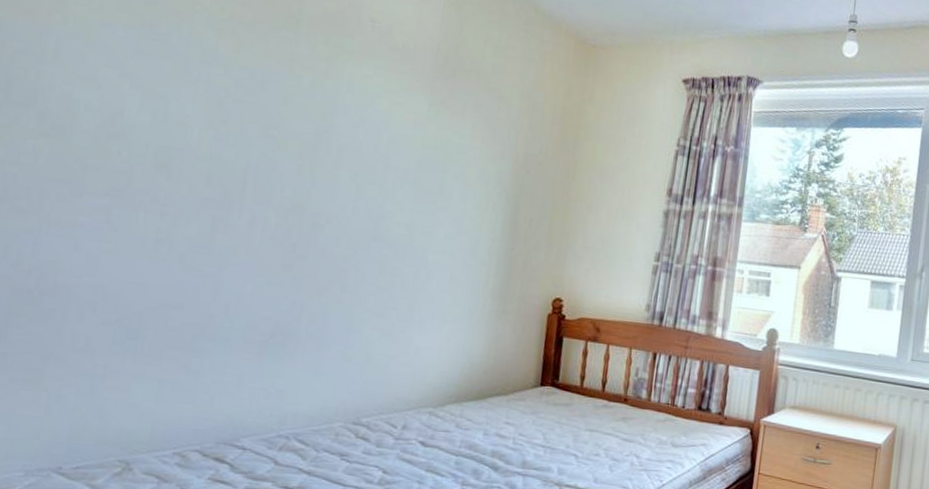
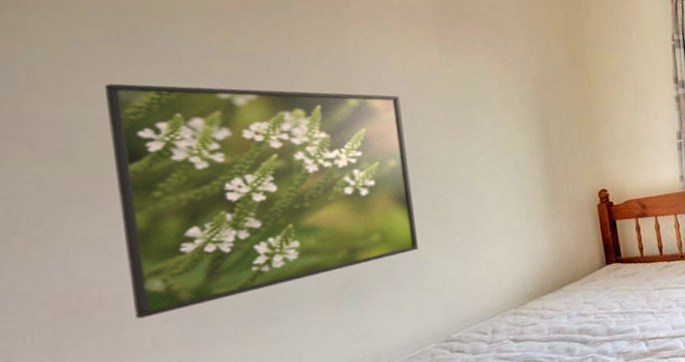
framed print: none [79,71,378,316] -> present [103,83,419,319]

